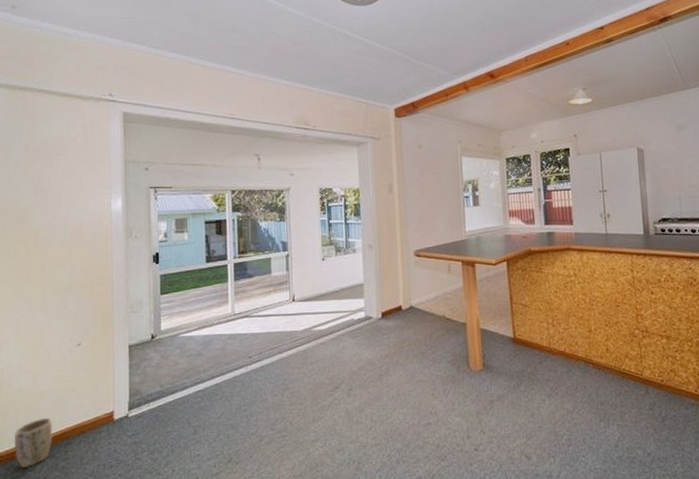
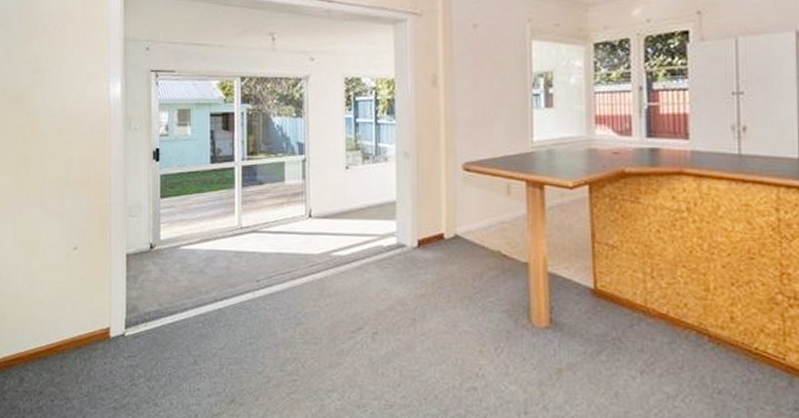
plant pot: present [13,417,53,468] -> none [11,326,49,378]

